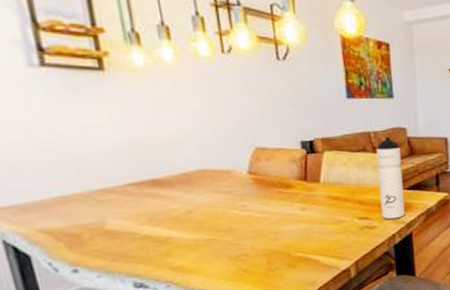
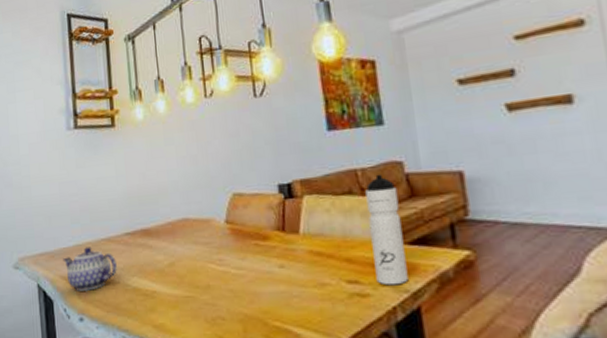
teapot: none [40,198,121,244] -> present [63,247,117,292]

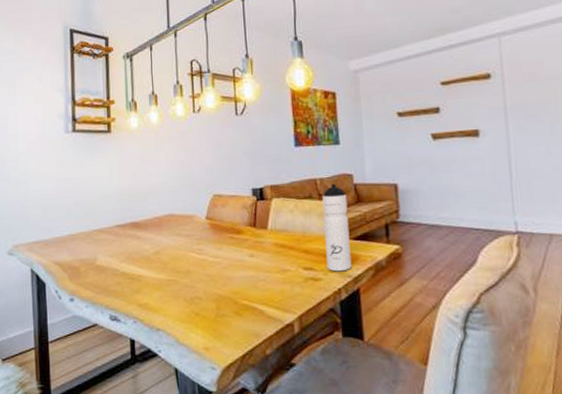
teapot: present [63,247,117,292] -> none [56,236,107,276]

